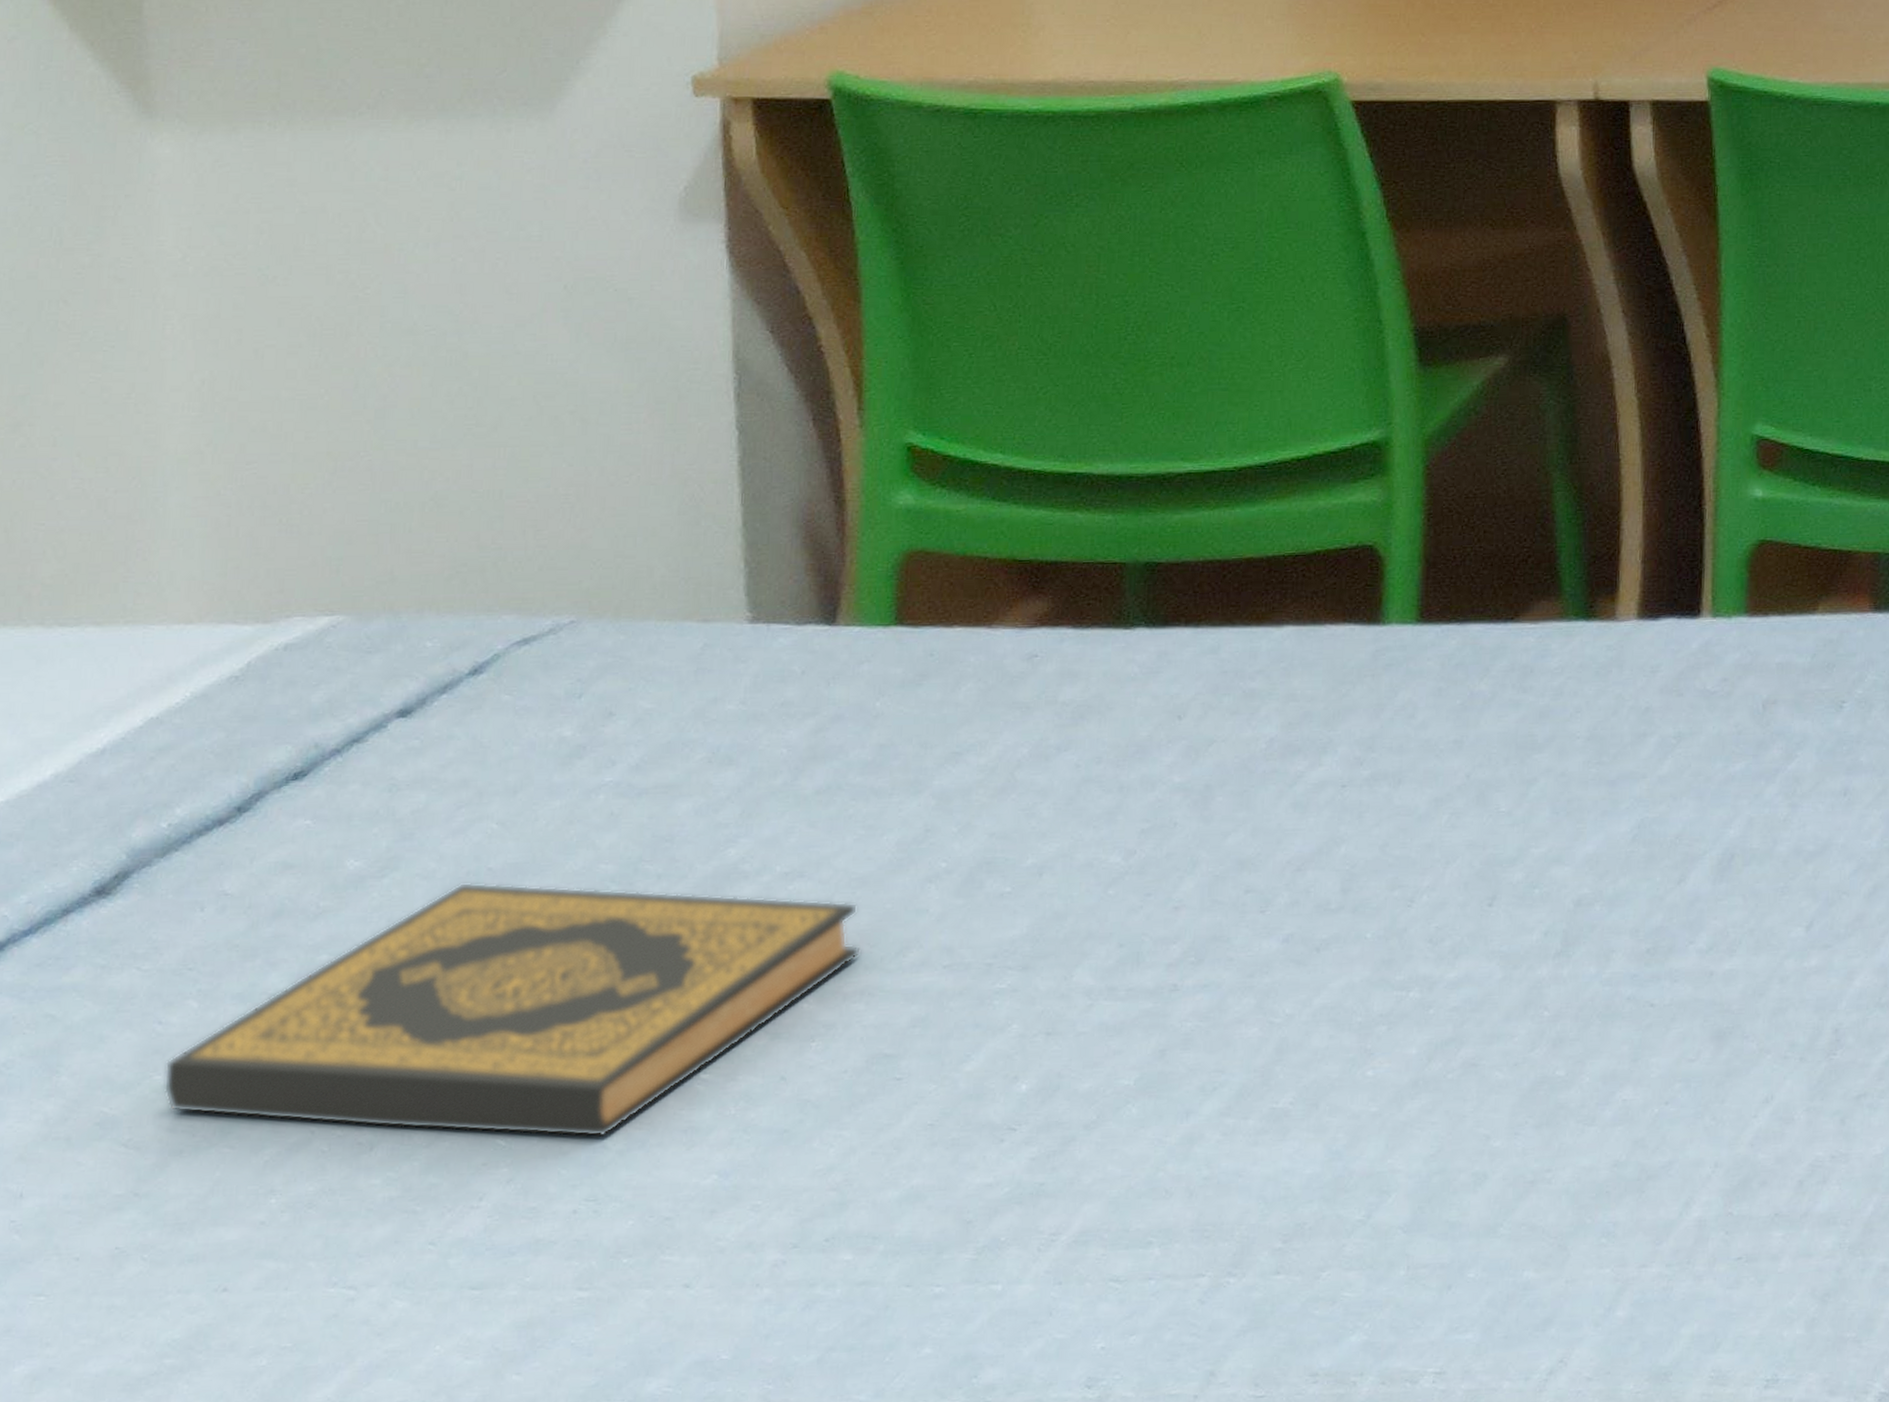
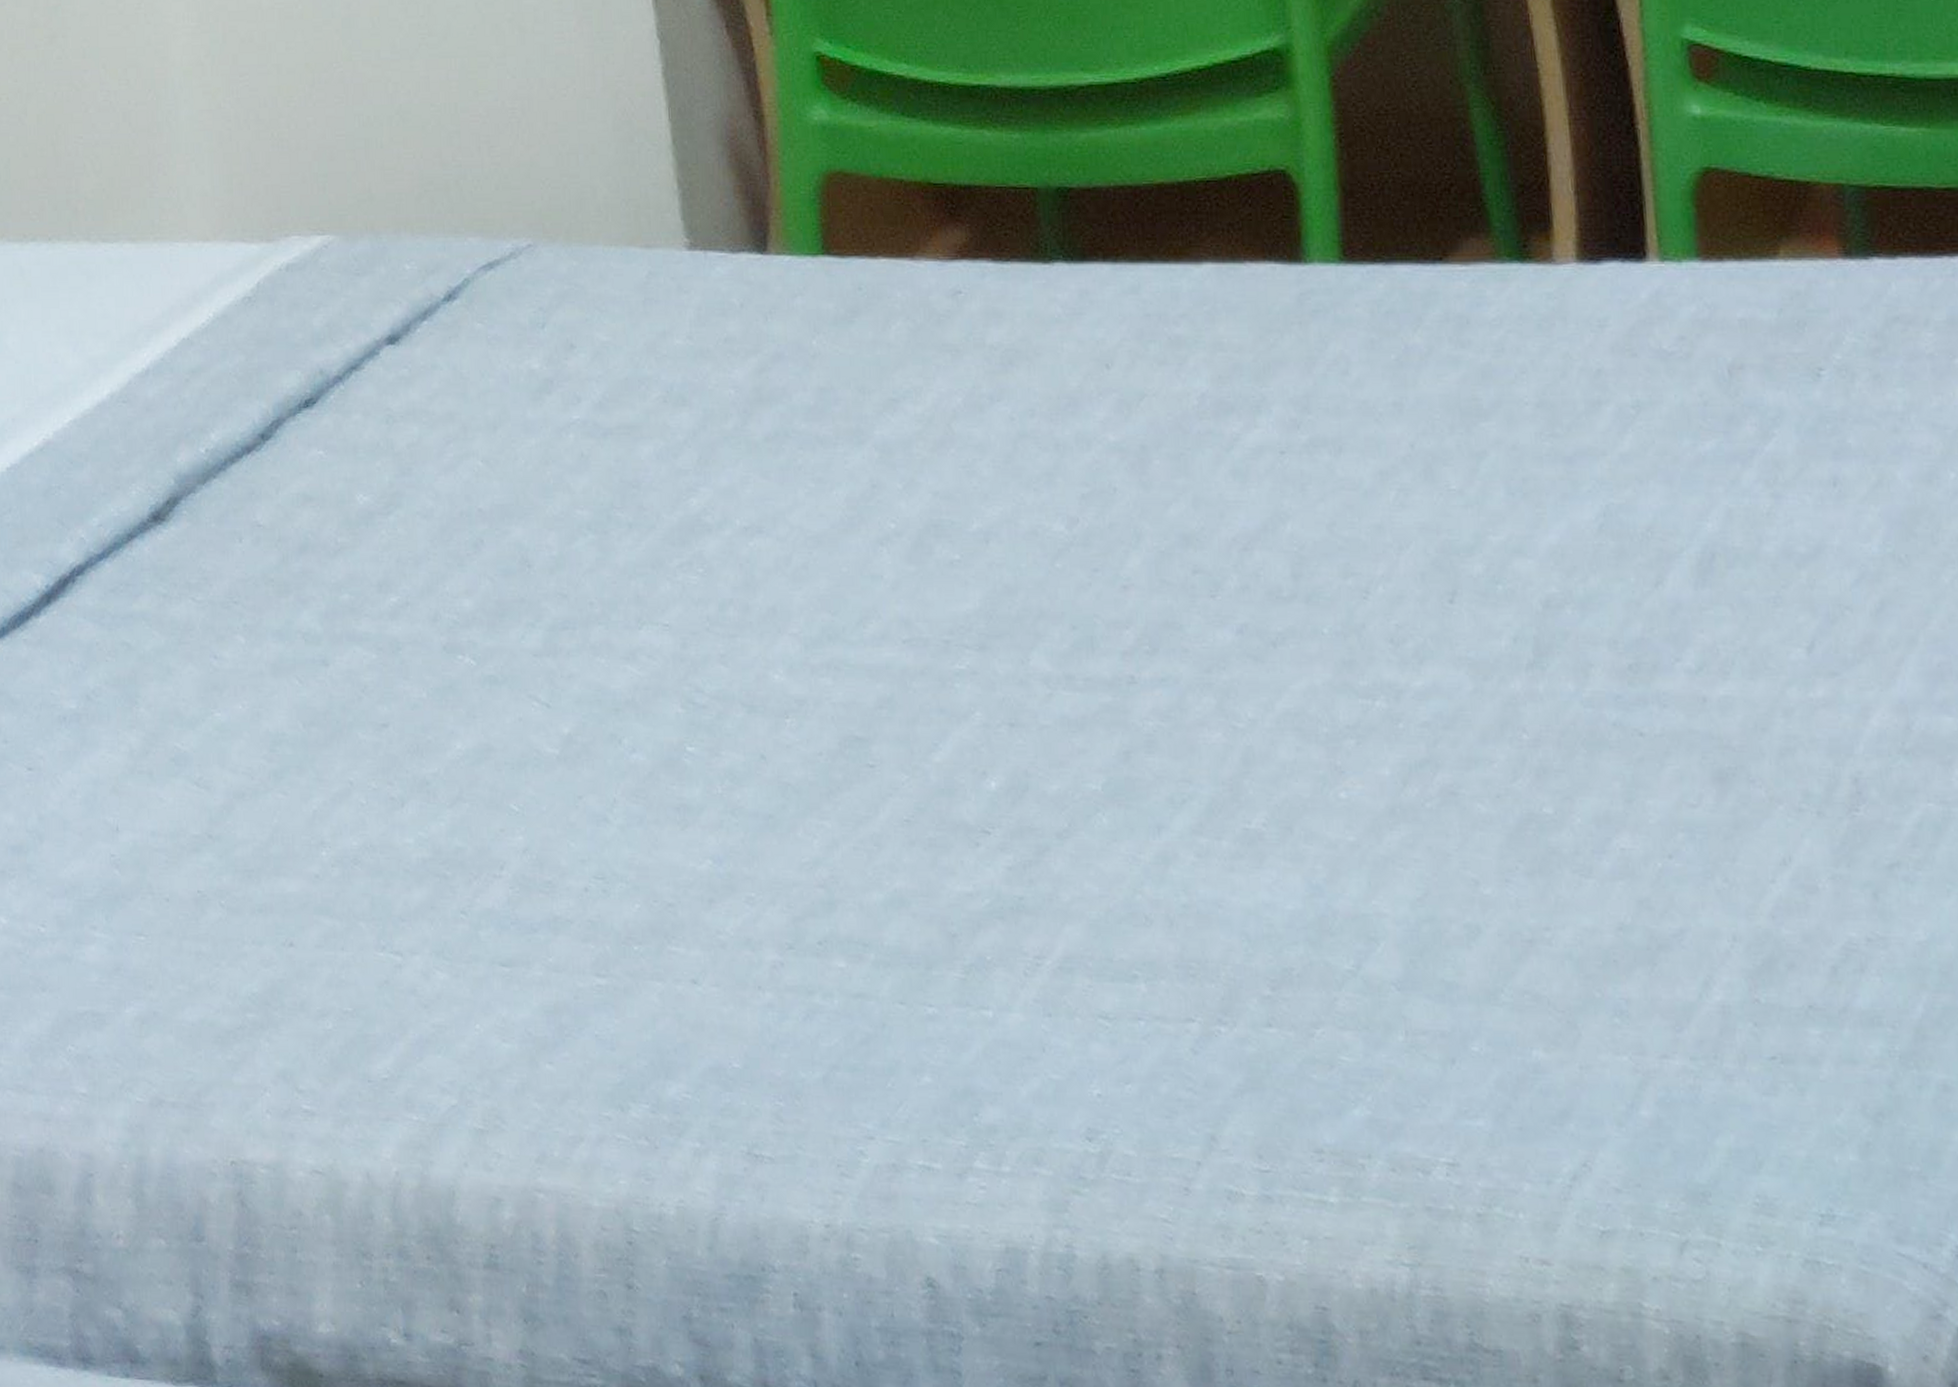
hardback book: present [163,882,862,1137] -> none [223,523,824,809]

